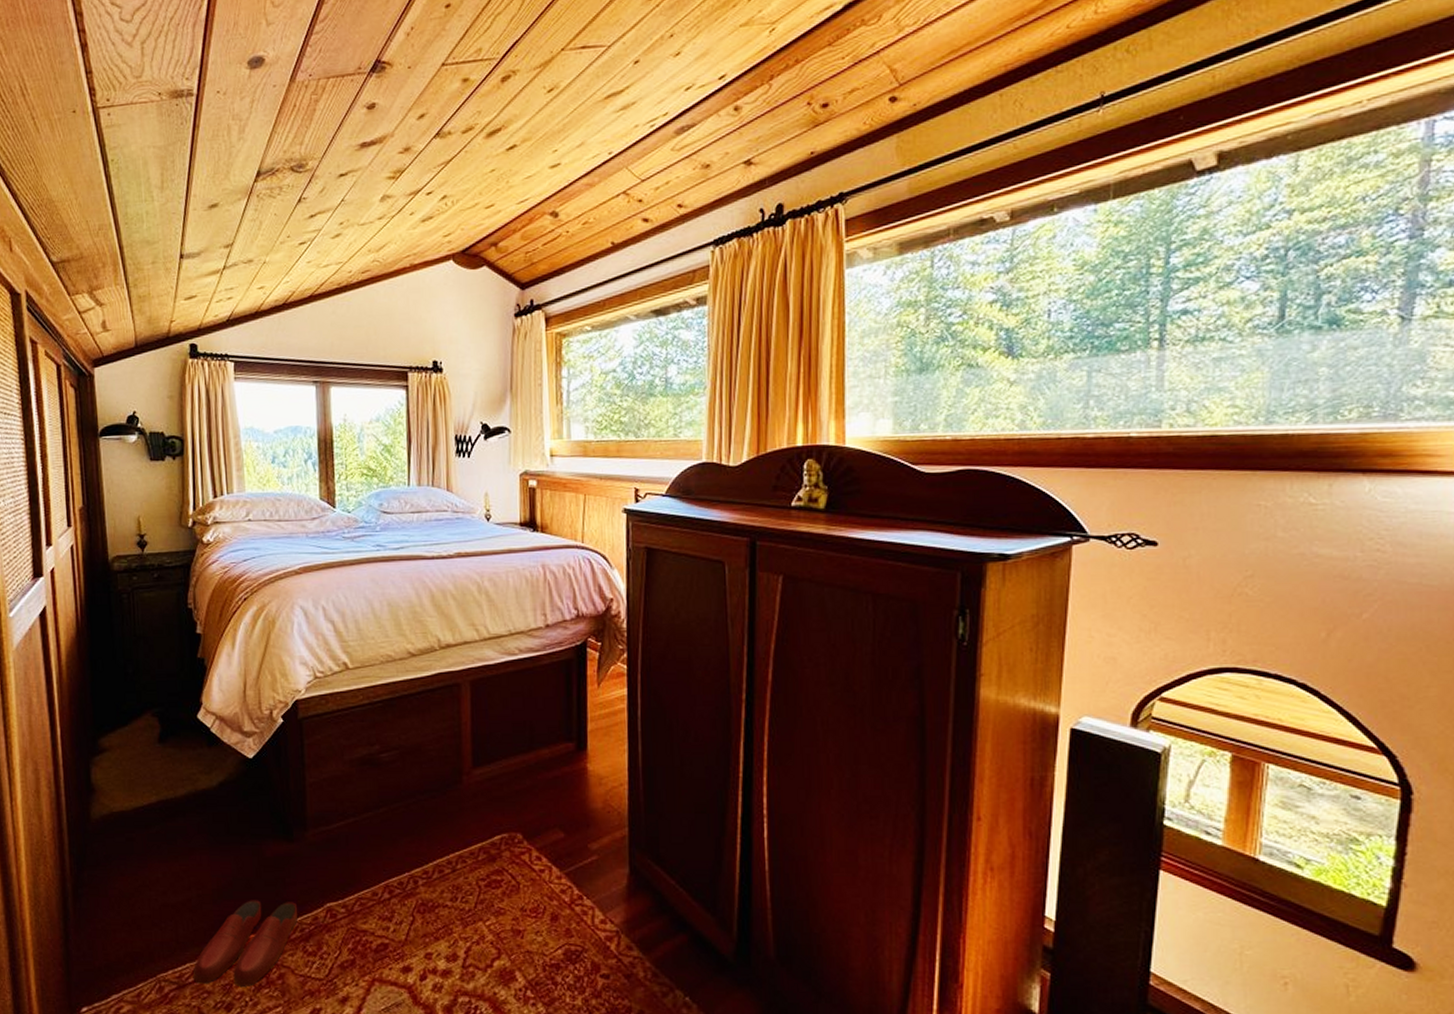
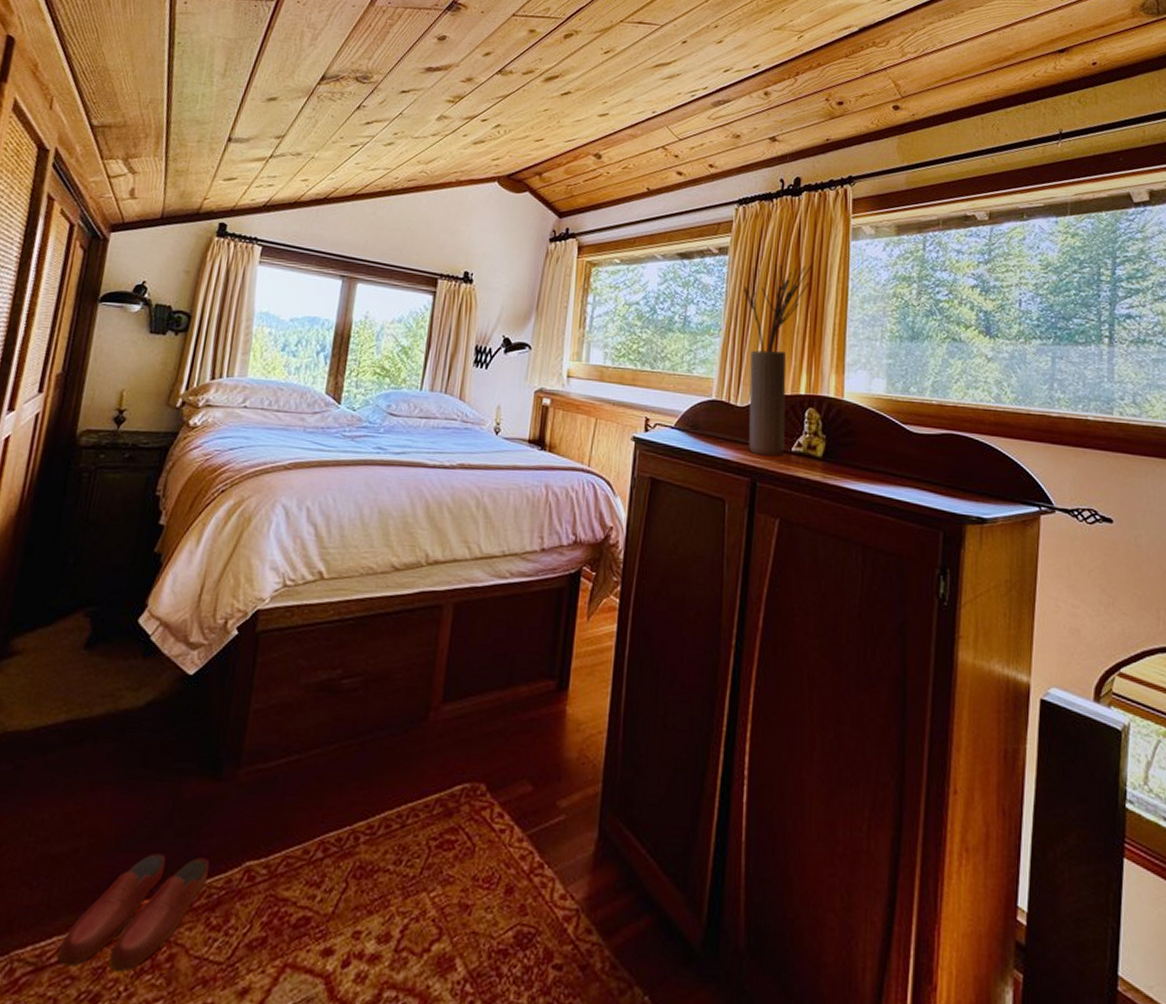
vase: none [727,303,803,514] -> present [743,263,812,457]

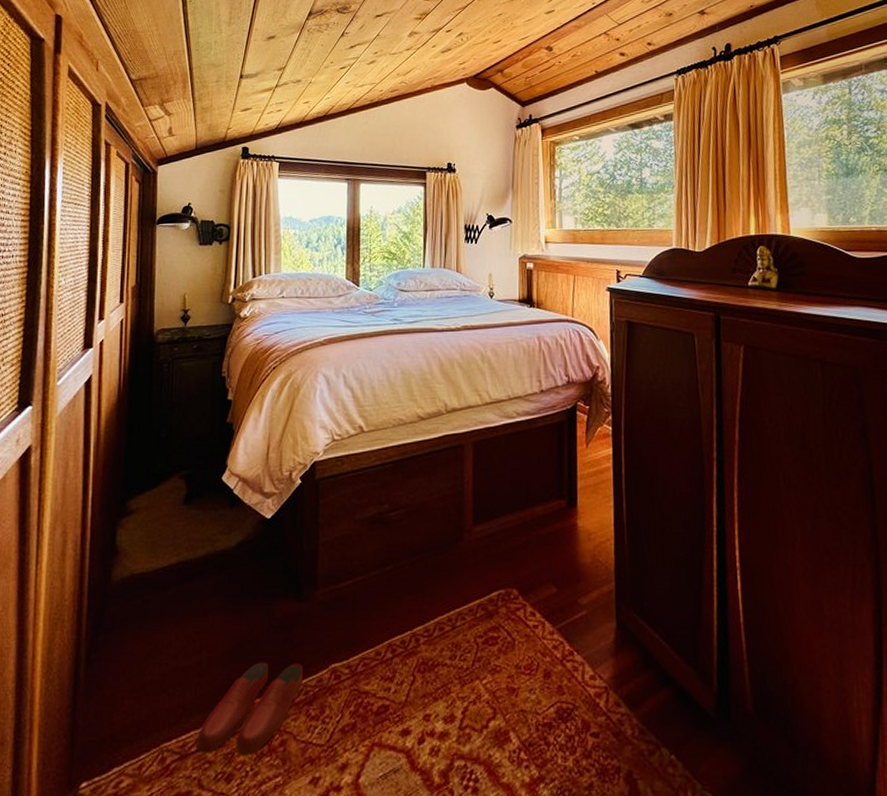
vase: present [743,263,812,457] -> none [690,120,750,293]

